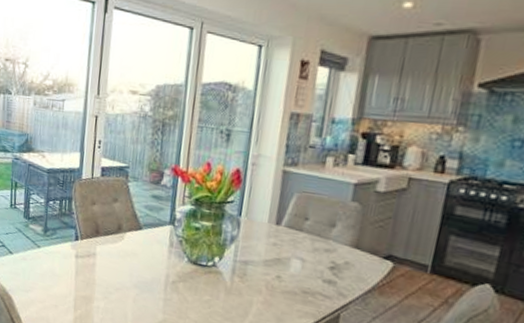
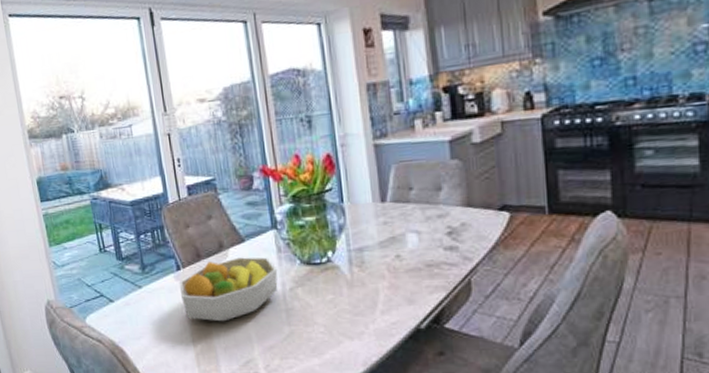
fruit bowl: none [73,239,166,296] -> present [178,257,278,322]

